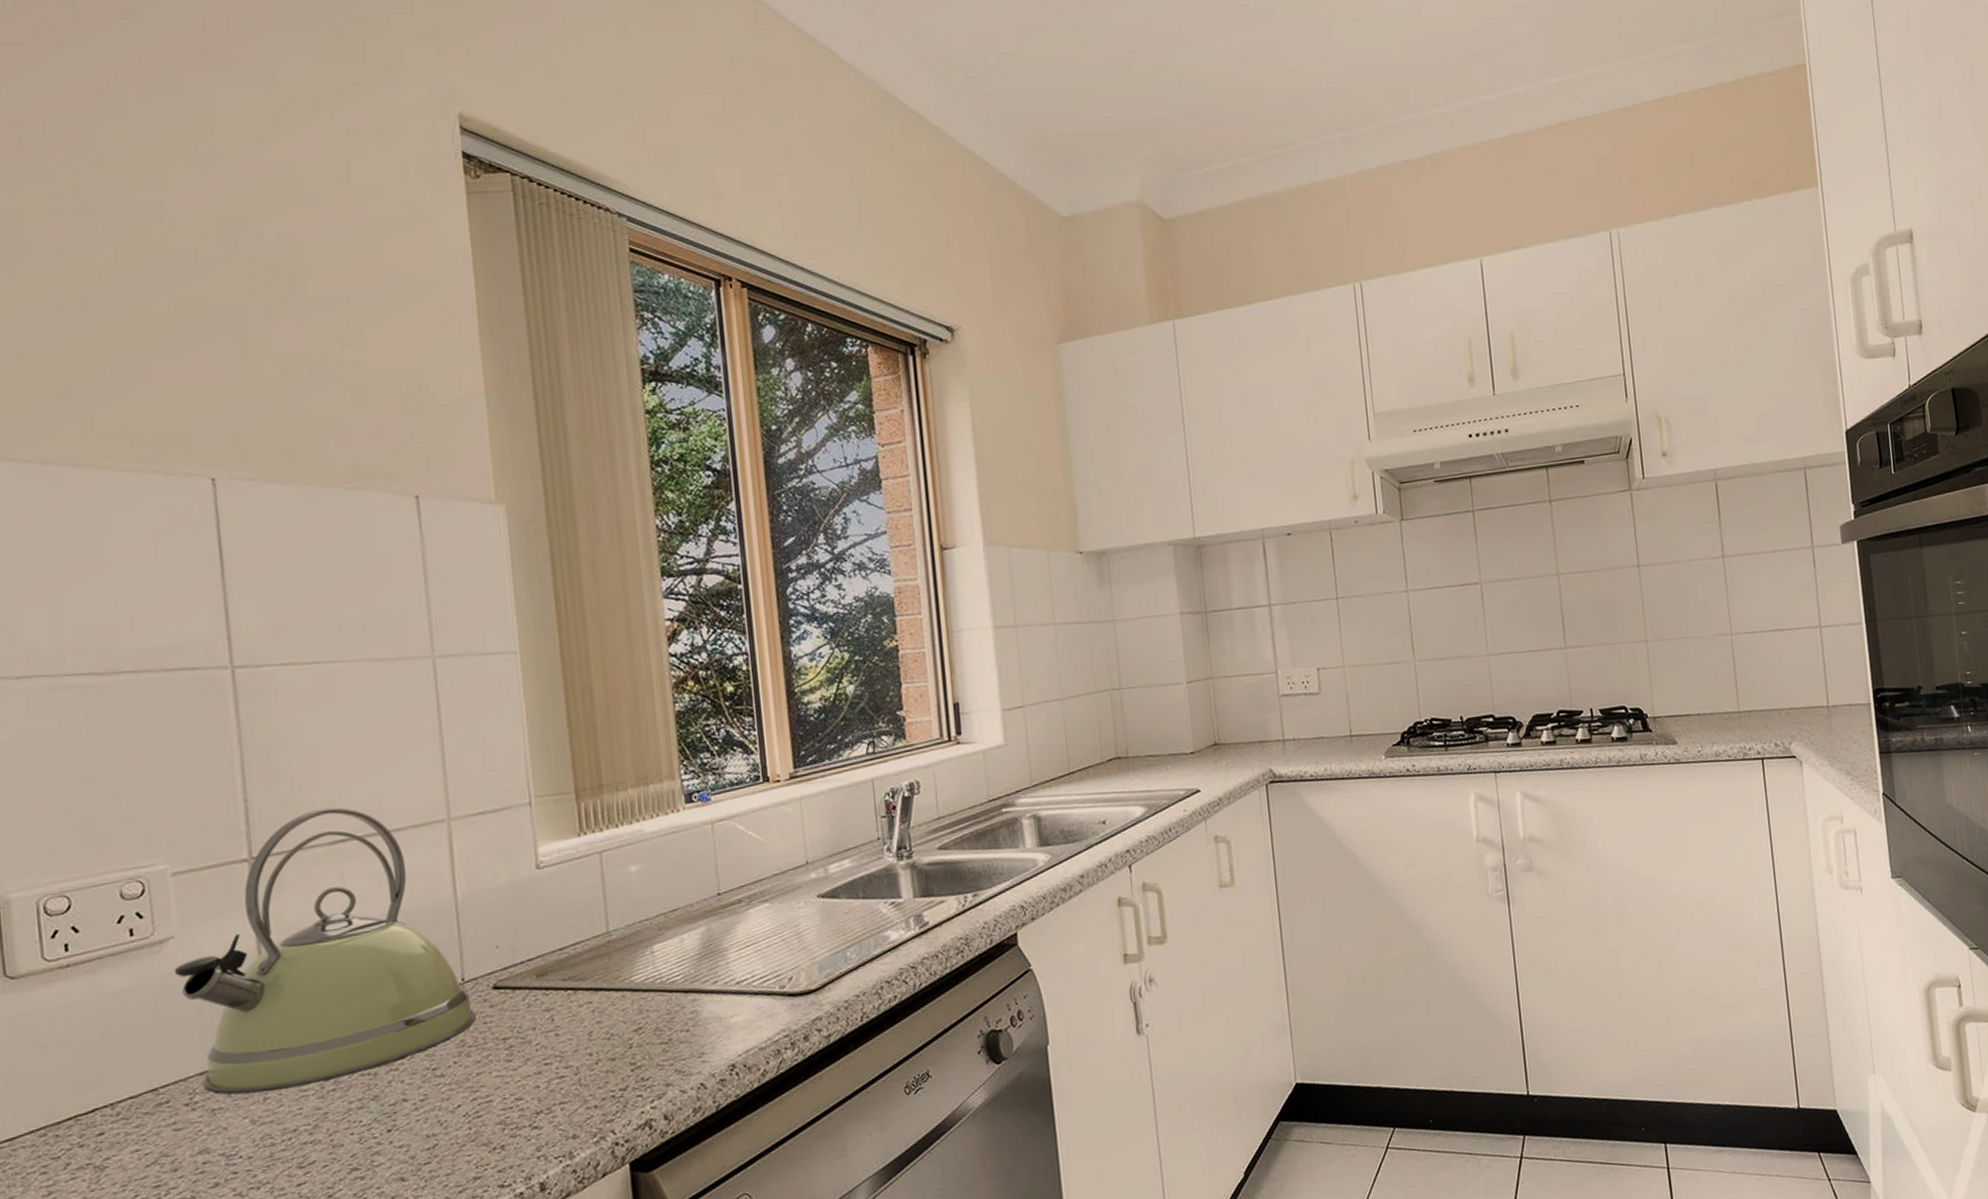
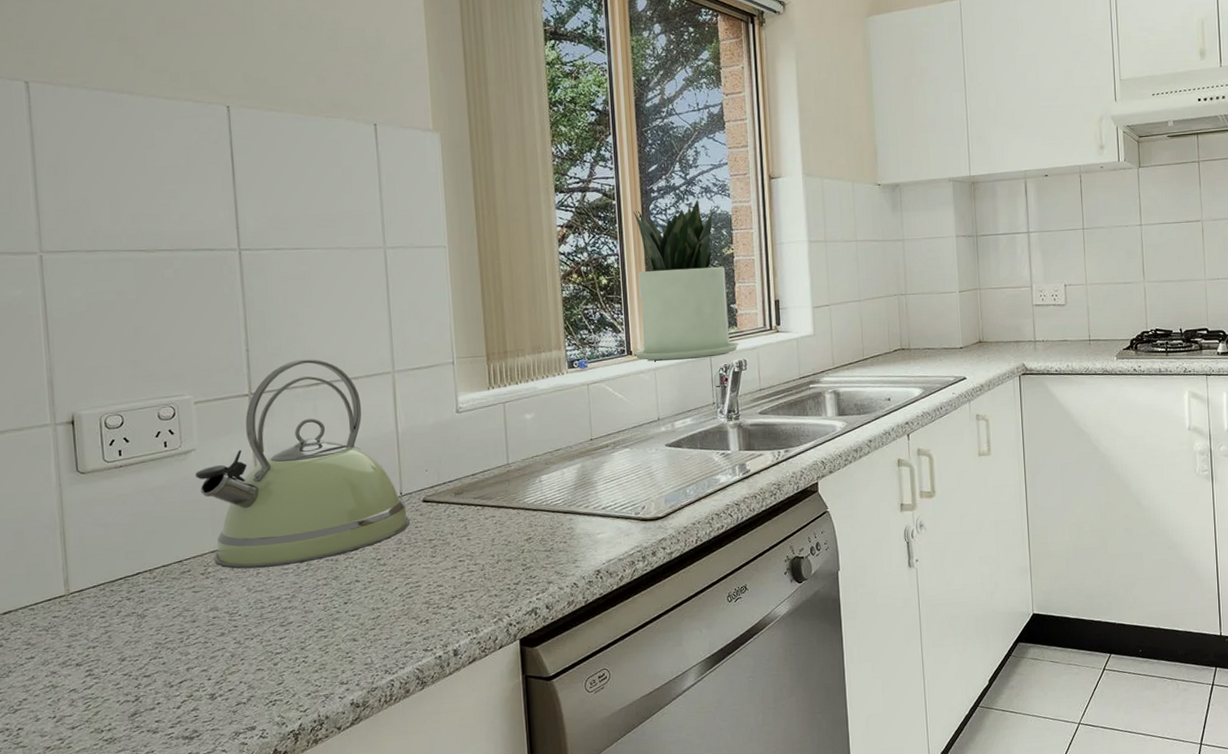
planter: none [764,580,909,789] -> present [632,200,739,362]

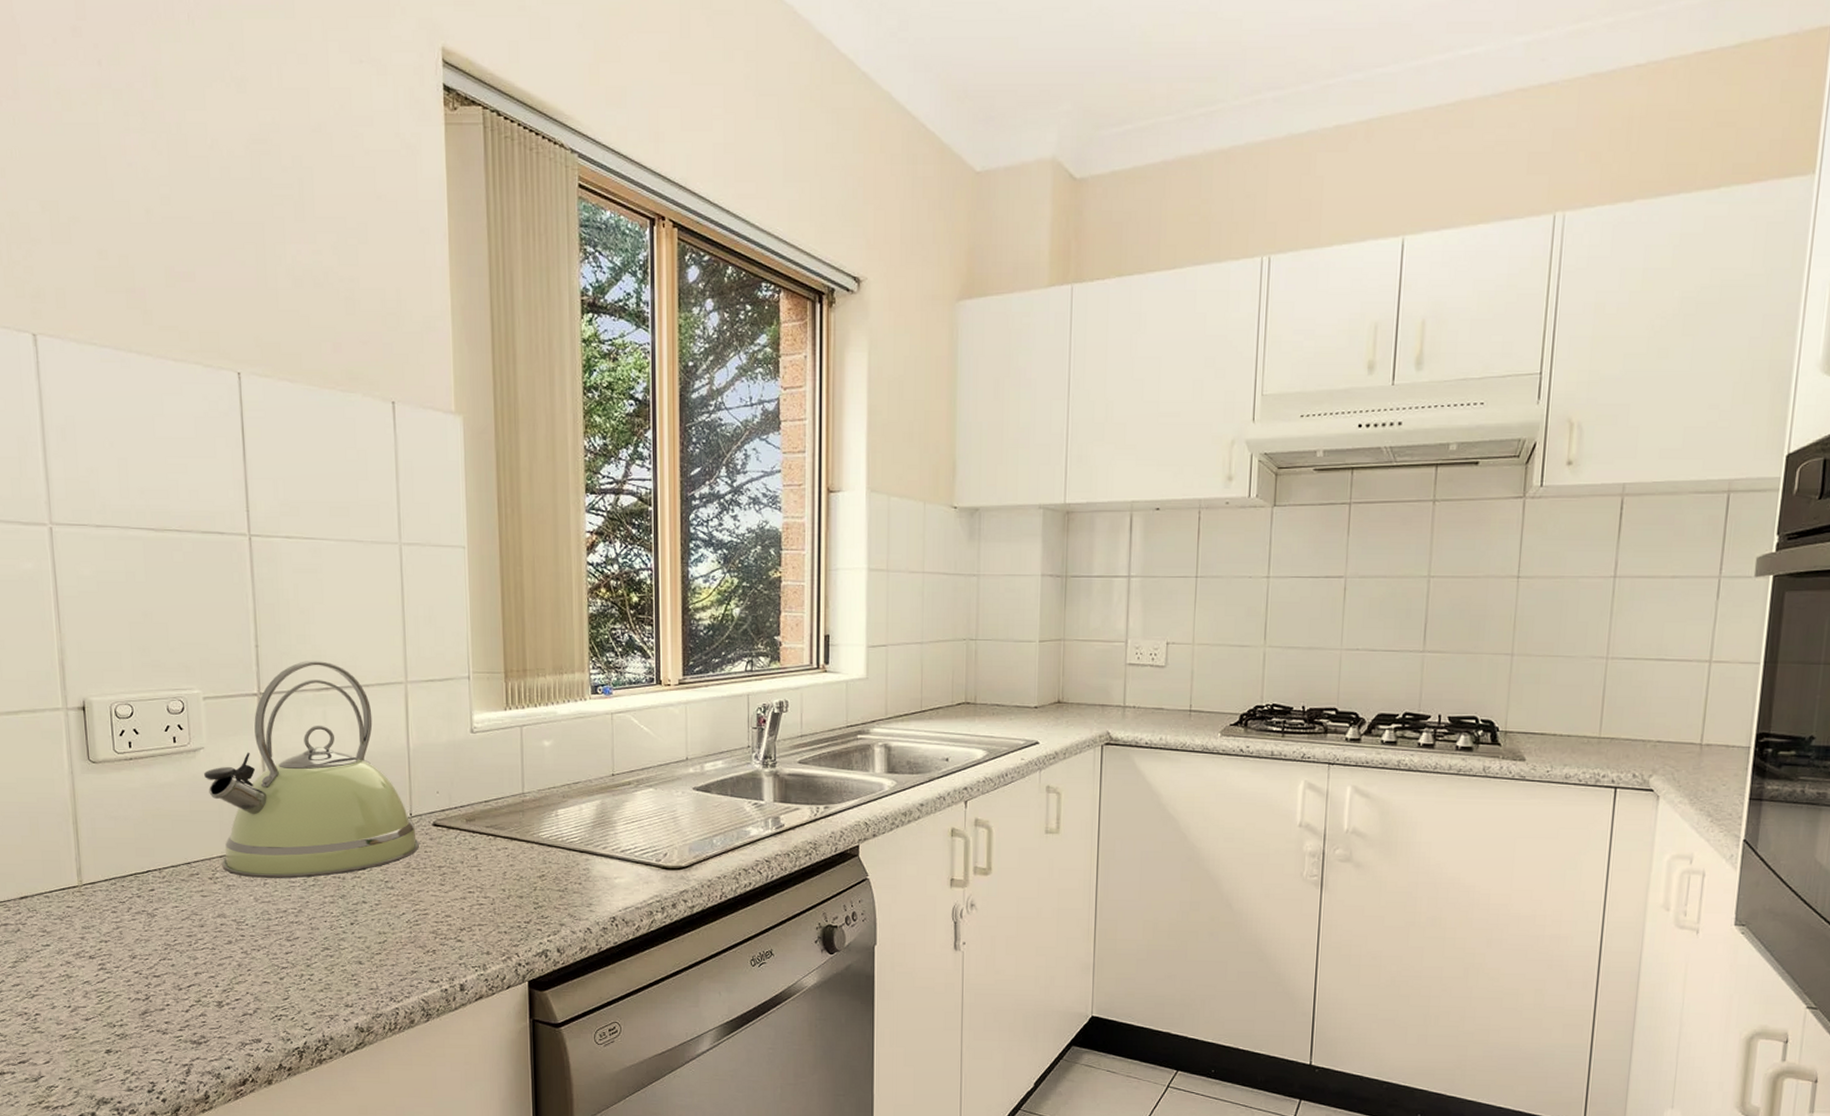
planter: present [632,200,739,362] -> none [663,512,781,696]

